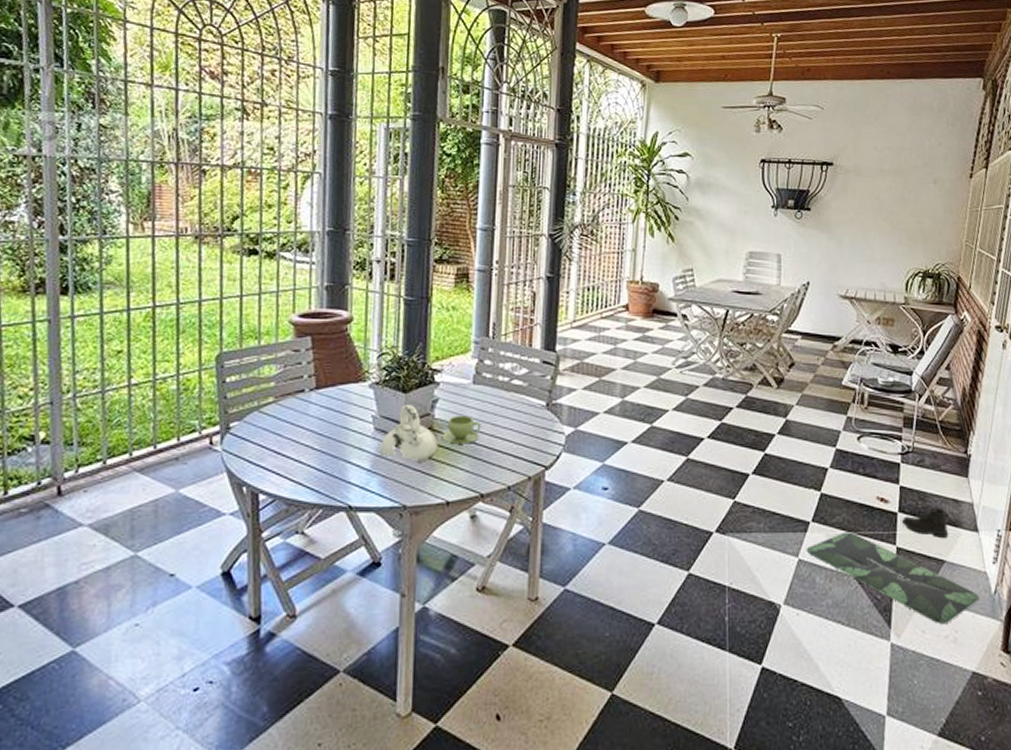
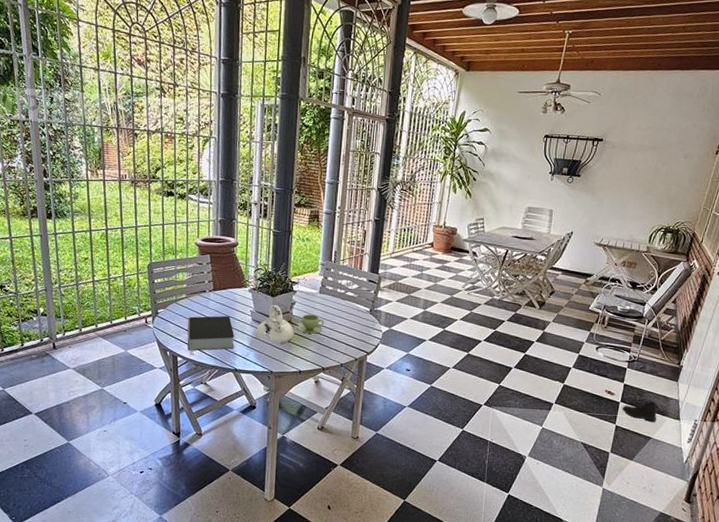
book: none [274,425,348,490] -> present [187,315,235,356]
doormat: present [806,532,980,625] -> none [548,412,674,480]

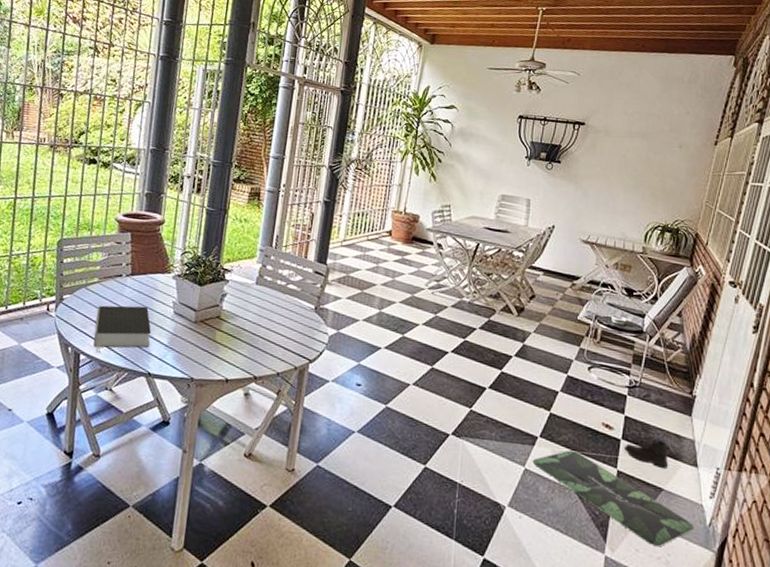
teapot: present [256,305,294,345] -> none [177,295,224,345]
teacup: present [297,314,324,334] -> none [226,309,260,334]
doormat: none [548,412,674,480] -> present [532,450,694,547]

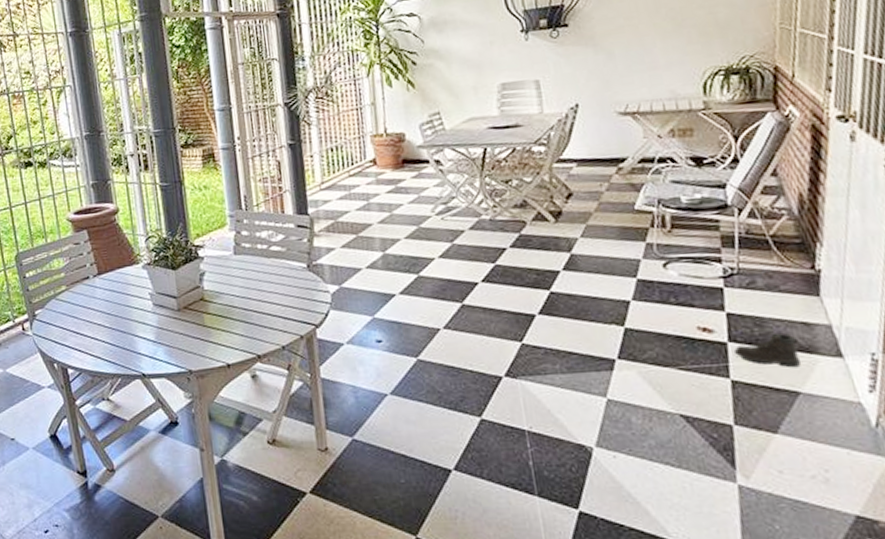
book: present [93,305,151,354] -> none [72,304,137,364]
doormat: present [532,450,694,547] -> none [614,367,855,464]

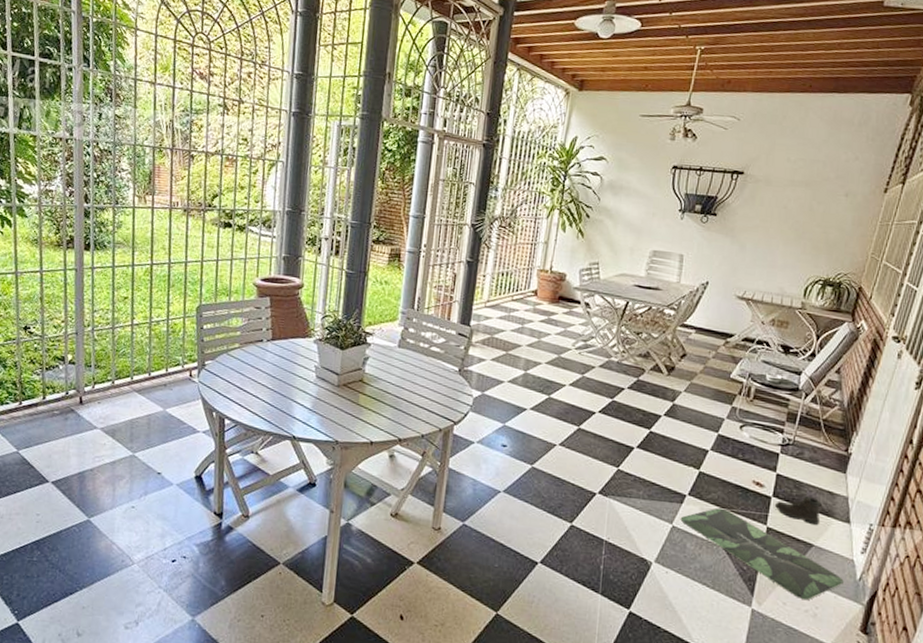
doormat: none [614,367,855,464] -> present [680,508,844,601]

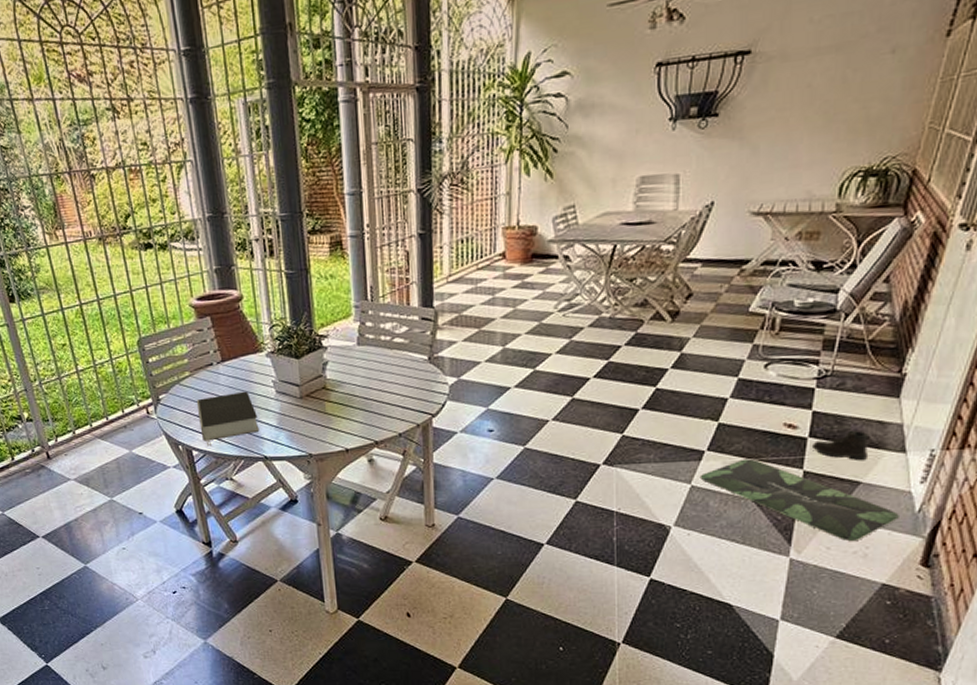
book: none [237,370,294,418] -> present [196,391,260,447]

